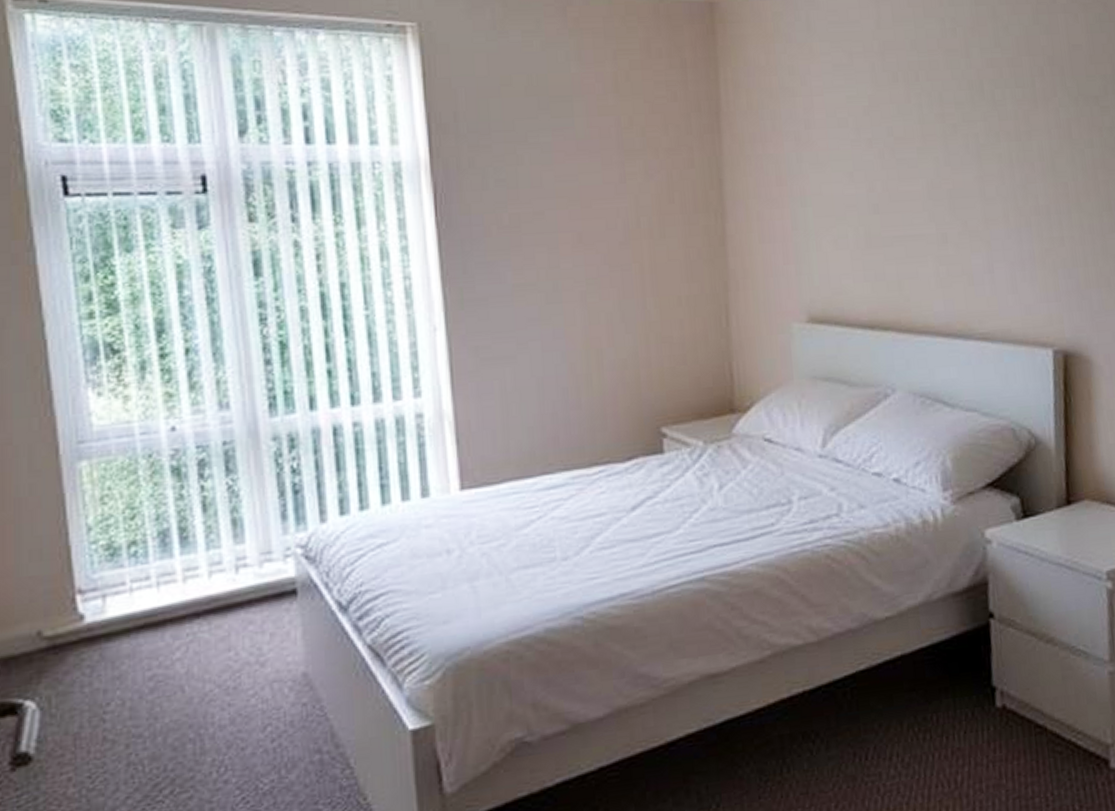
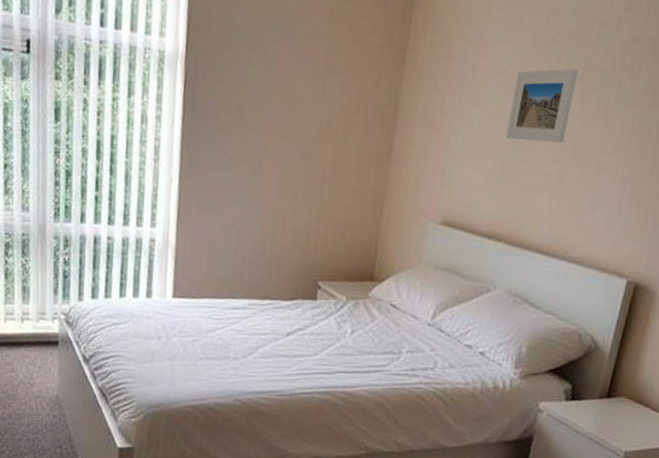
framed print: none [861,107,936,203] -> present [505,68,578,144]

